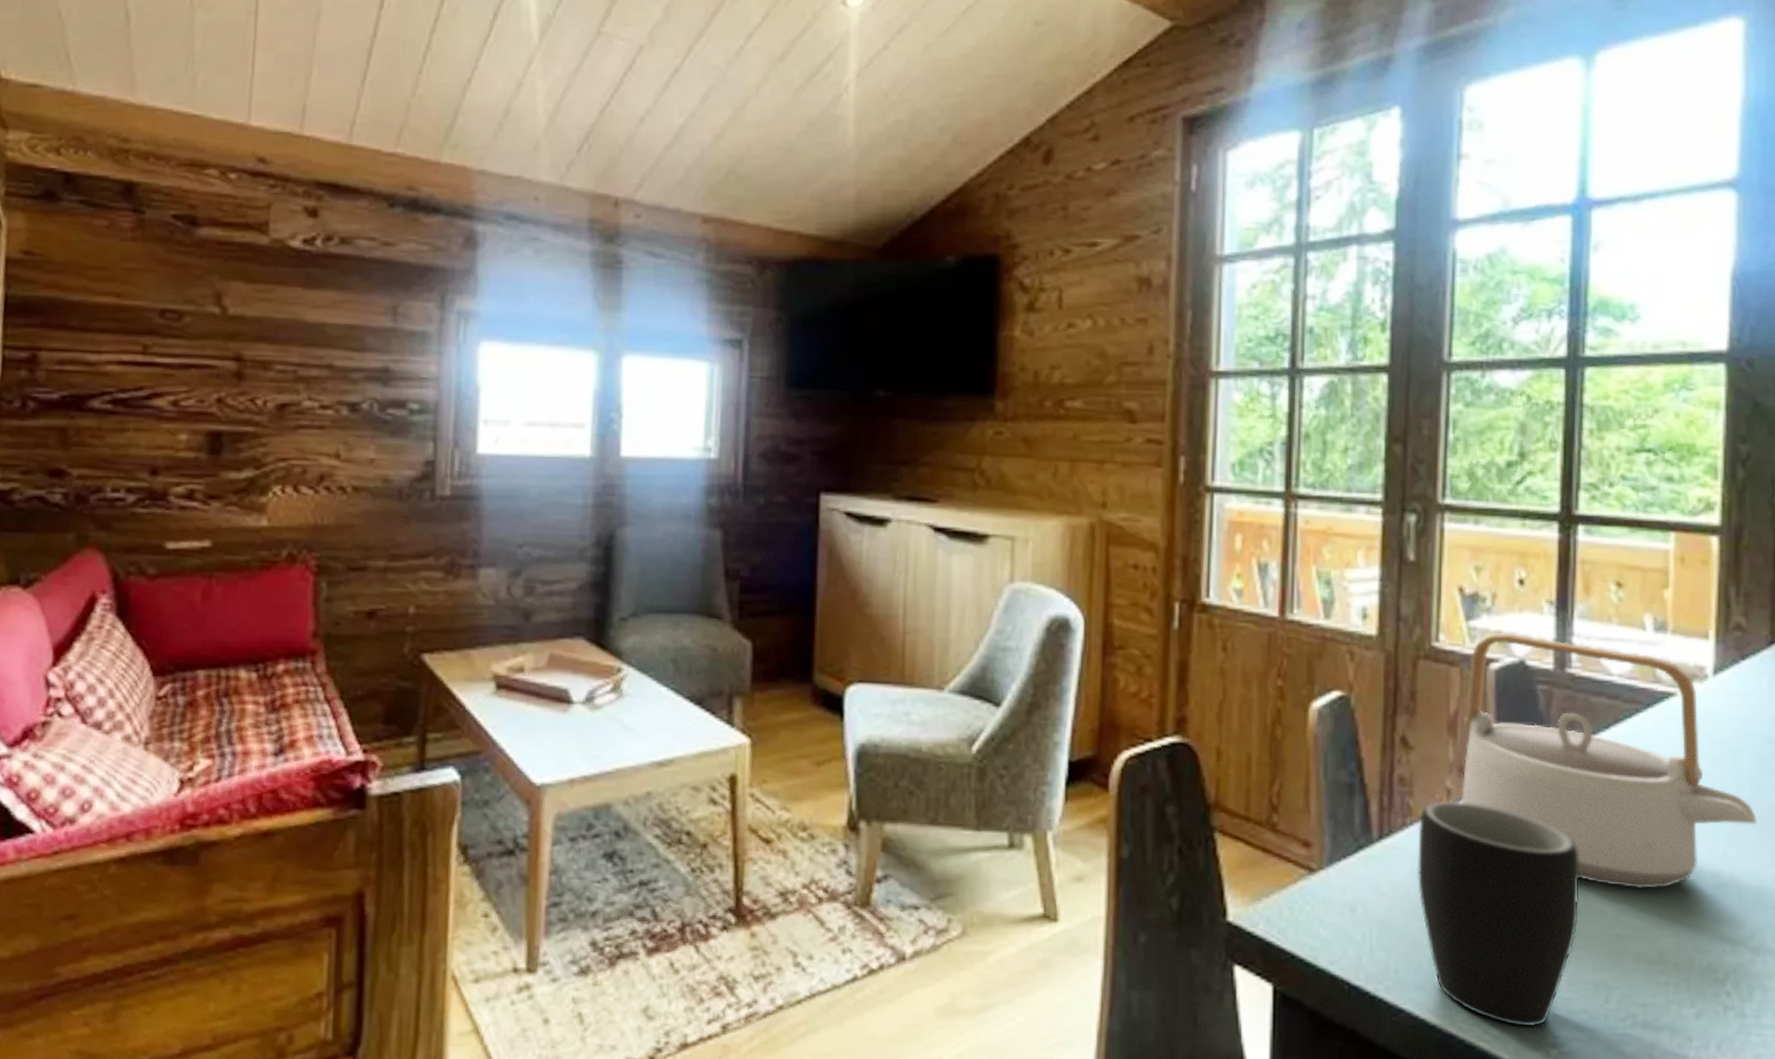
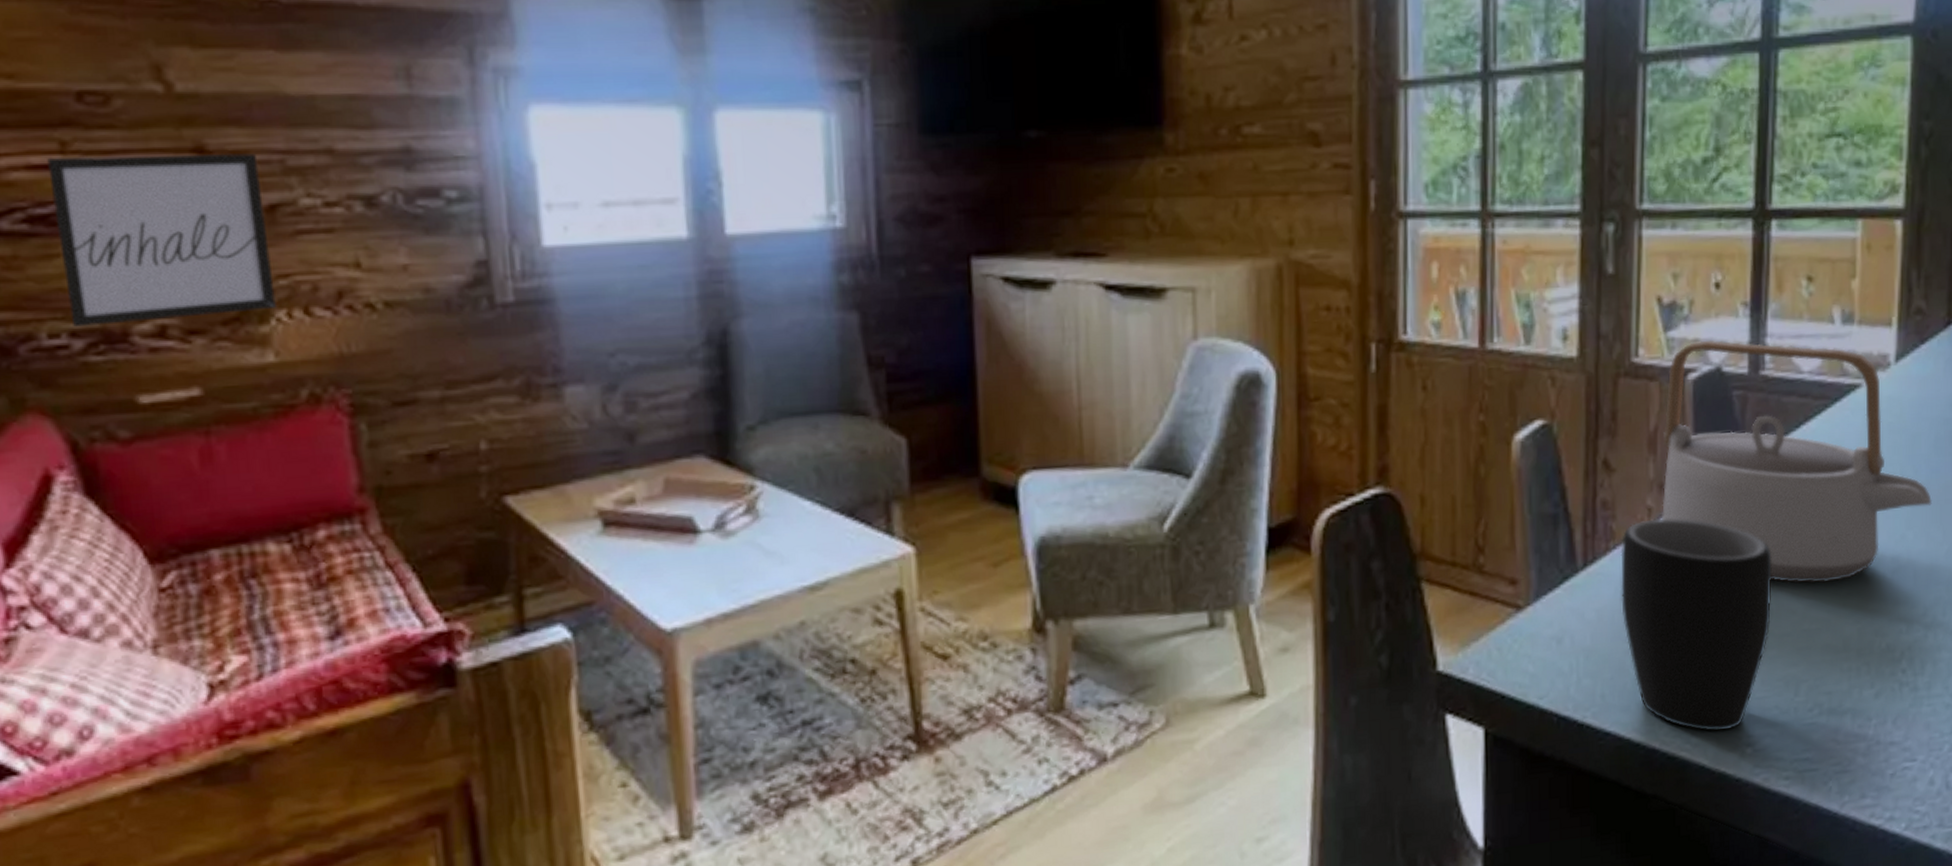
wall art: none [129,357,278,486] -> present [47,153,276,328]

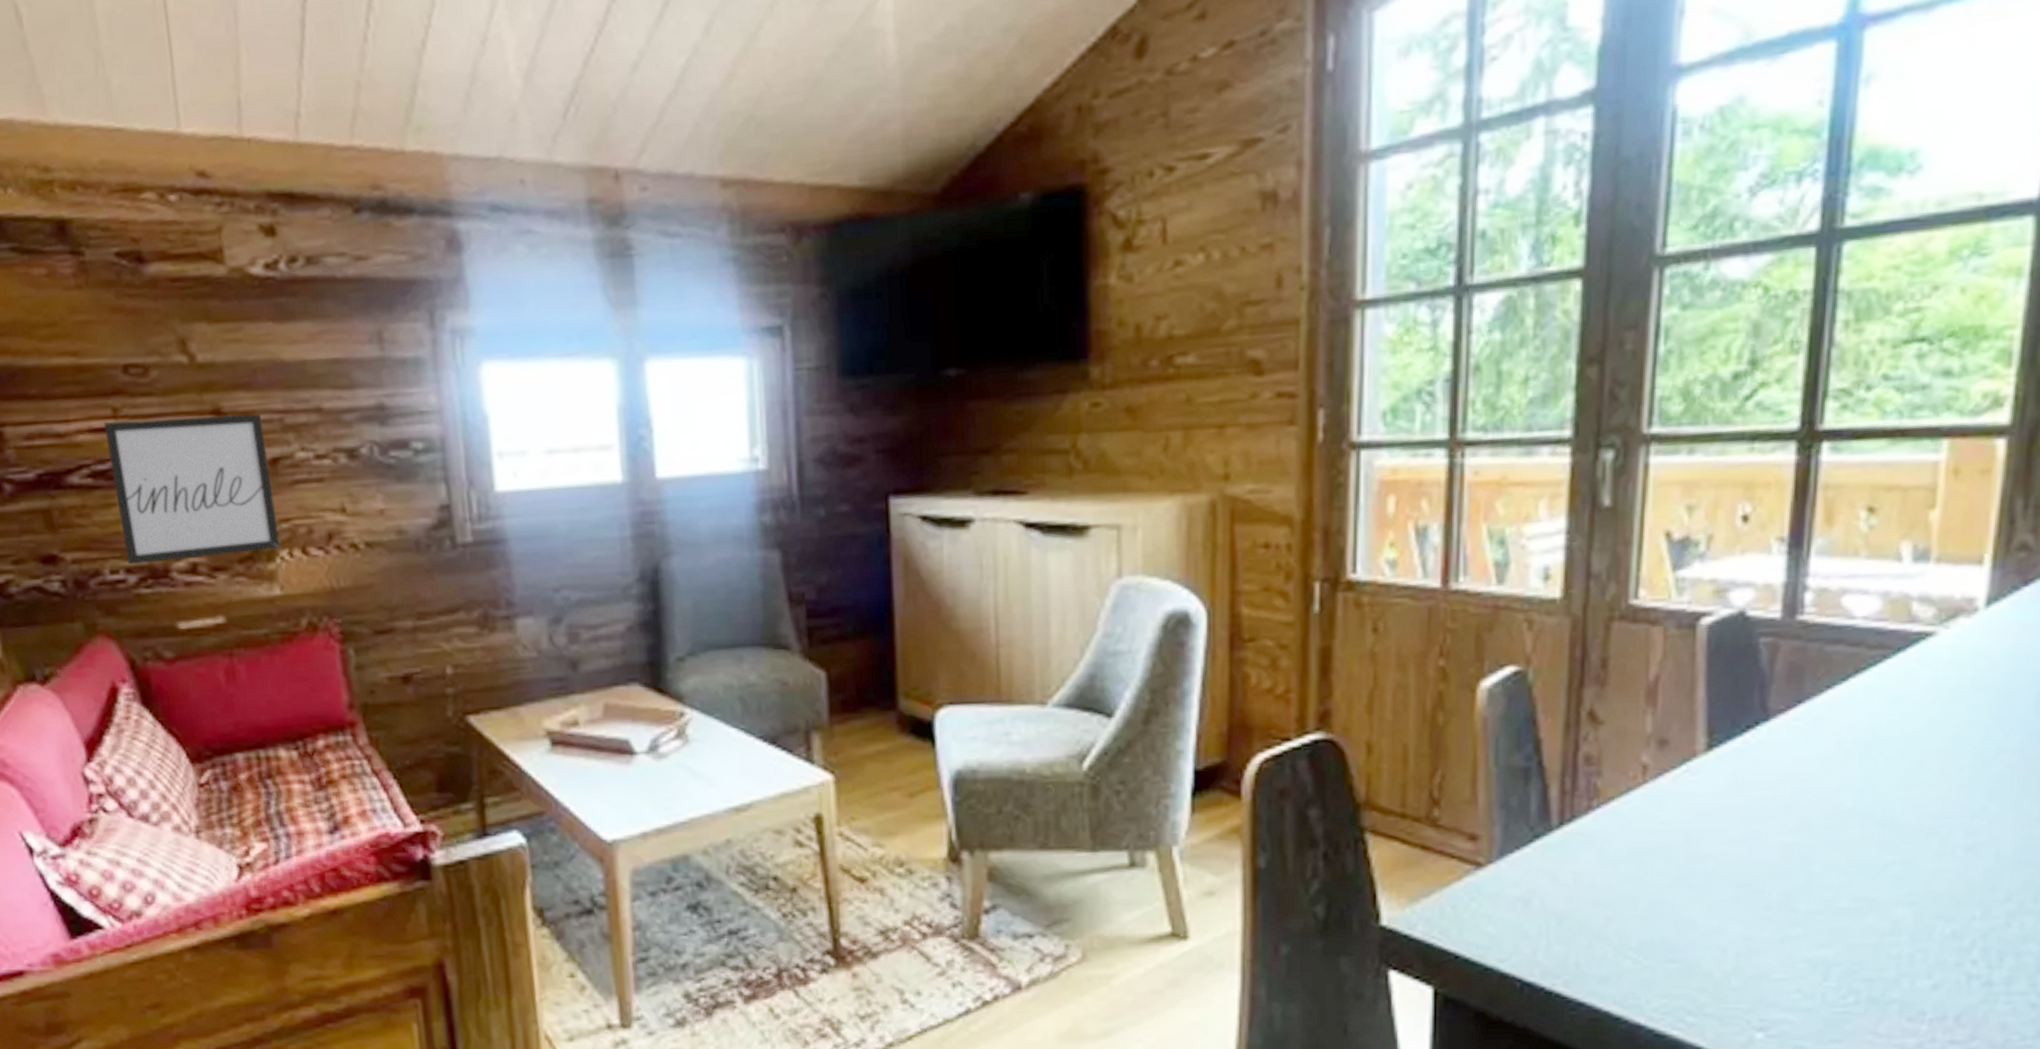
mug: present [1621,519,1772,732] -> none [1604,778,1801,1012]
teapot: present [1662,340,1932,583] -> none [1660,580,2027,857]

